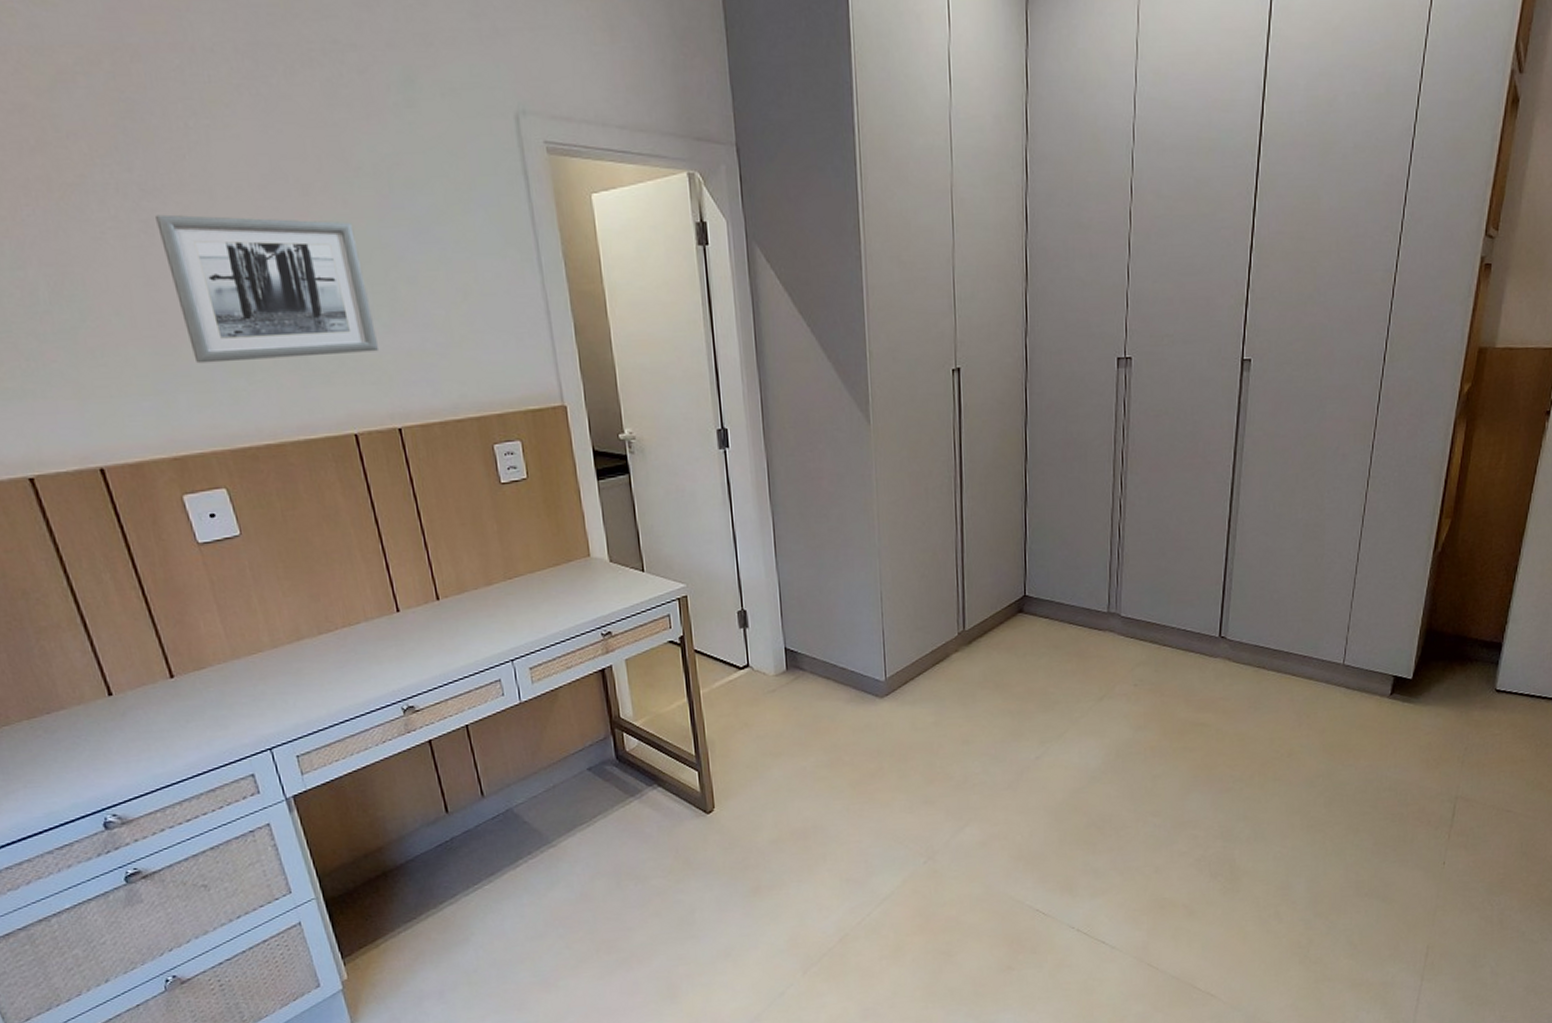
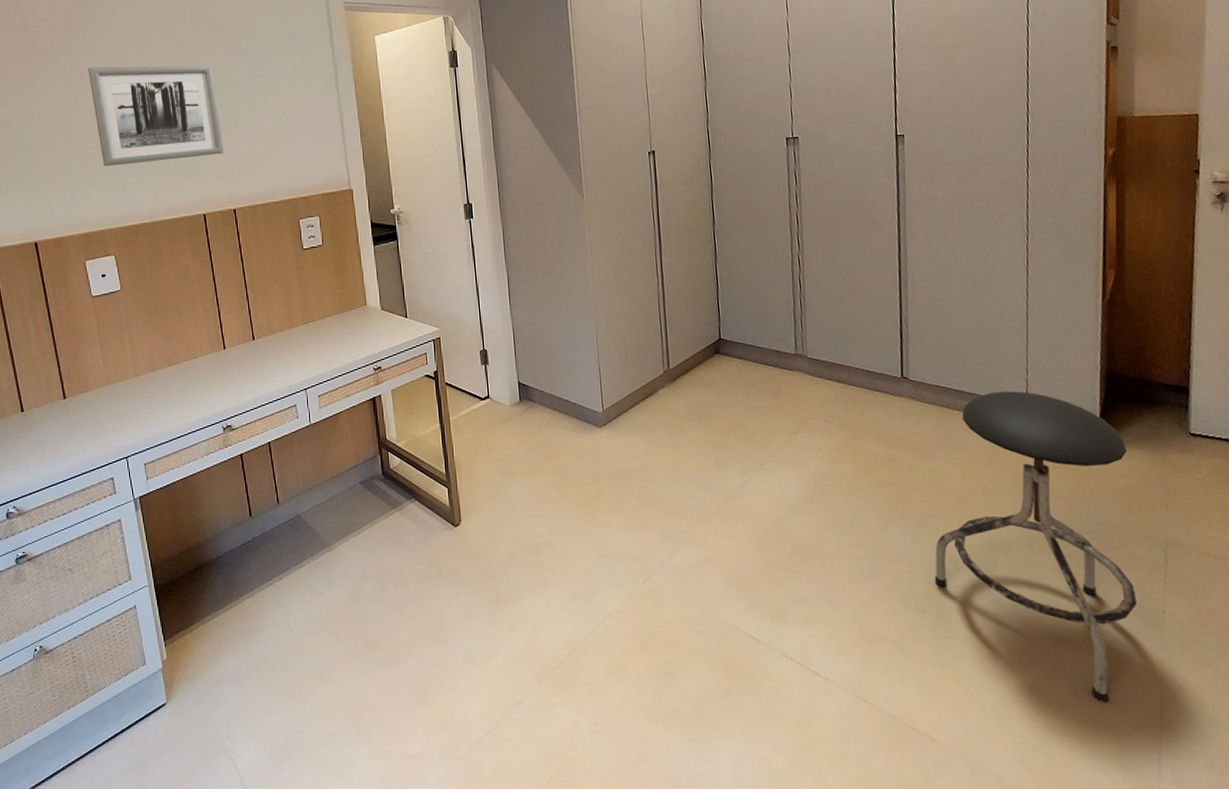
stool: none [1230,649,1434,950] -> present [934,391,1138,703]

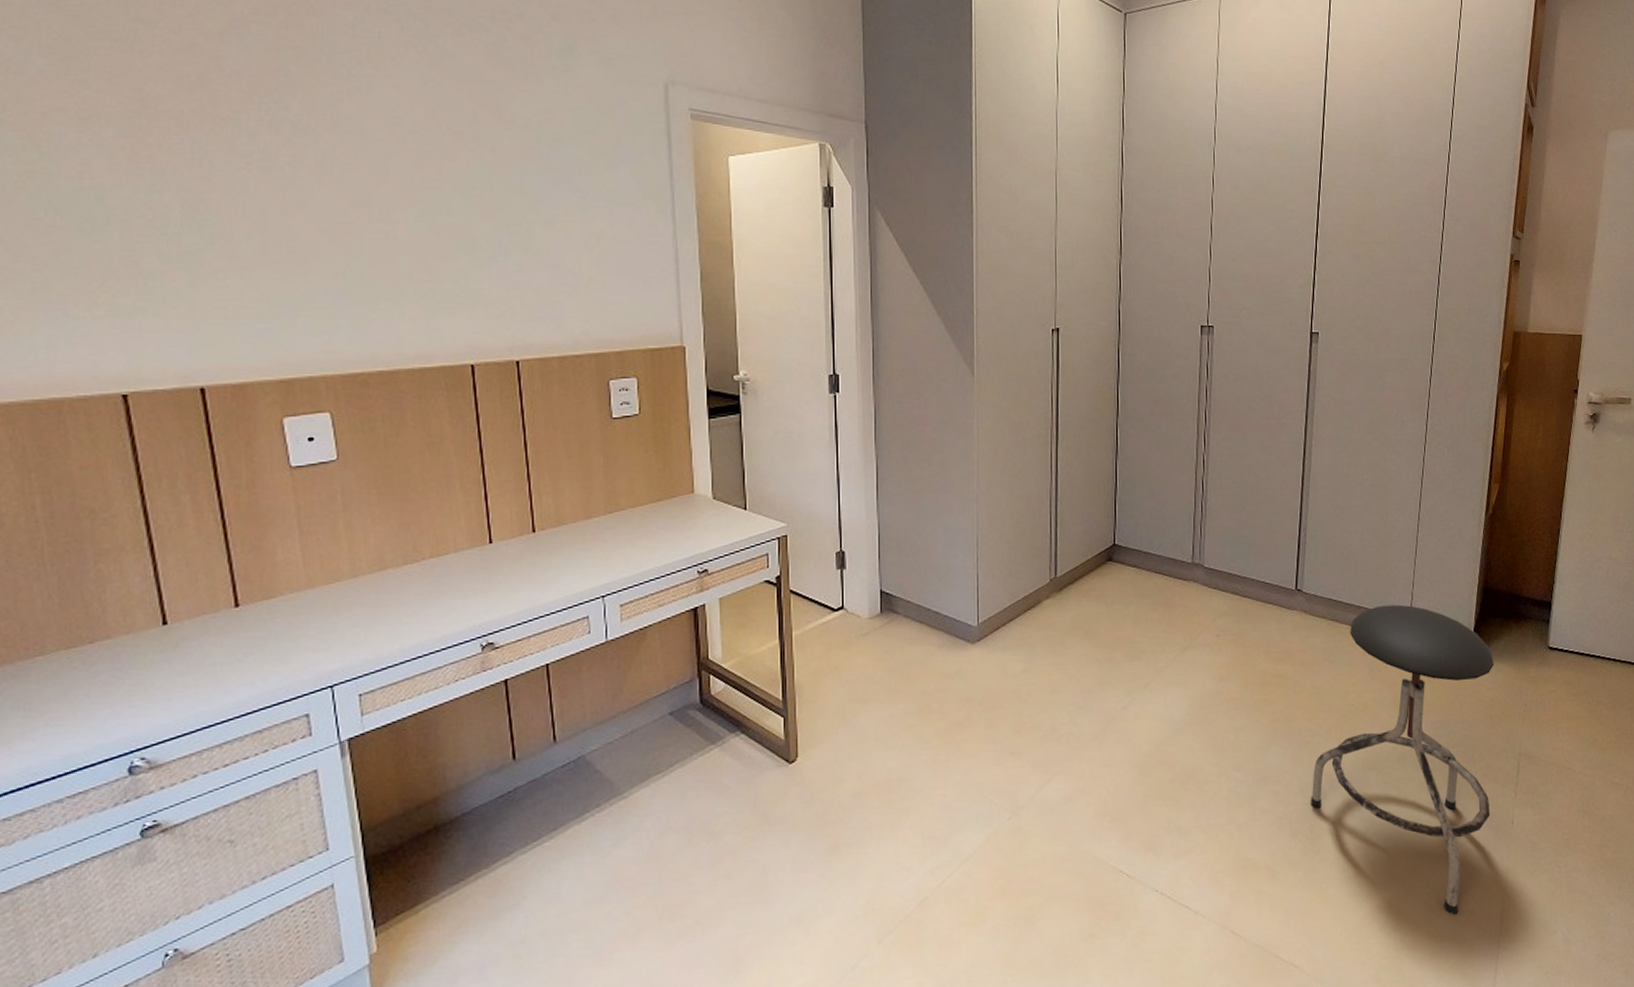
wall art: present [88,65,225,167] -> none [304,150,508,290]

